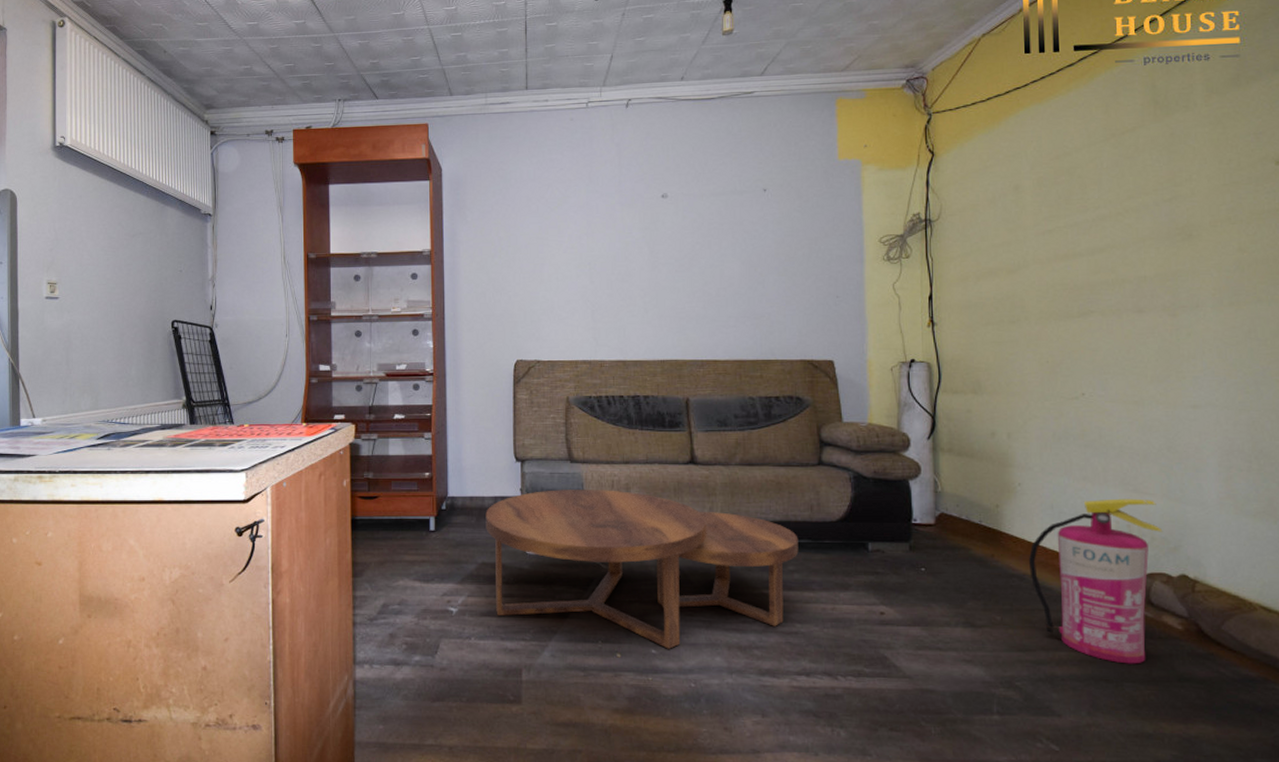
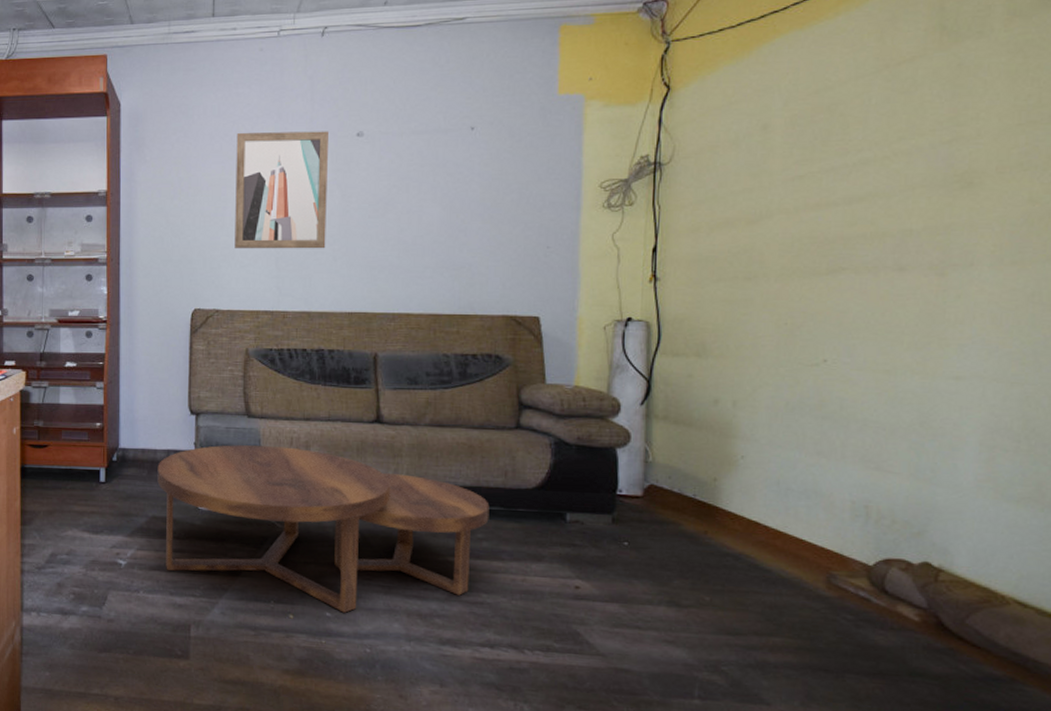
wall art: none [551,193,637,303] -> present [235,131,328,249]
fire extinguisher: present [1029,498,1163,664] -> none [747,476,906,655]

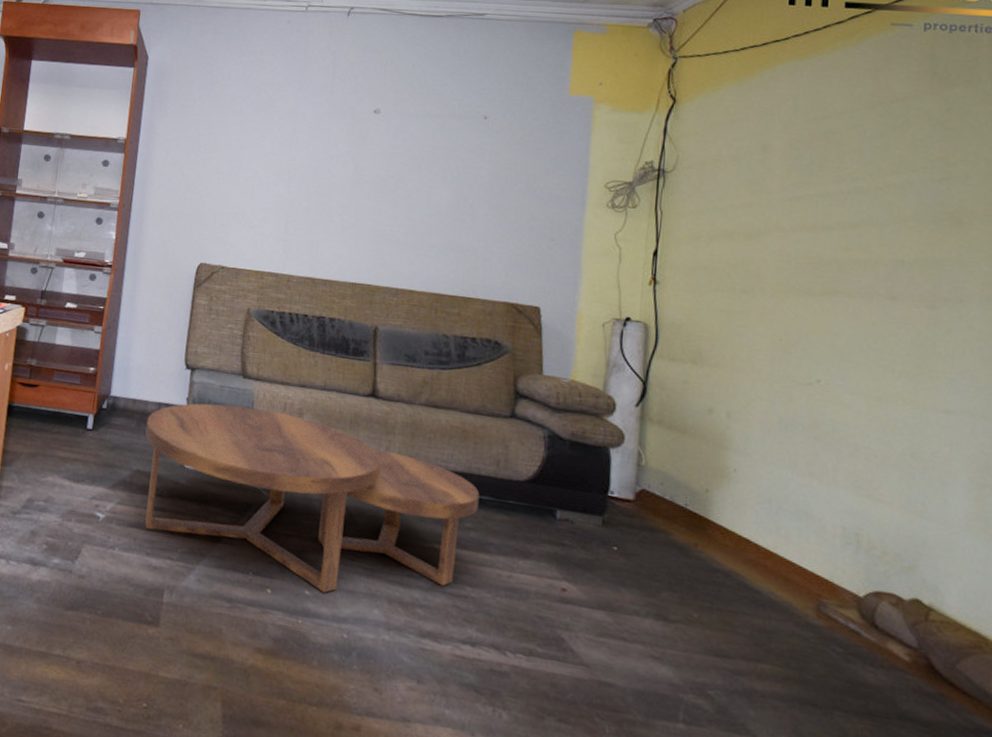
wall art: present [235,131,328,249] -> none [246,98,347,218]

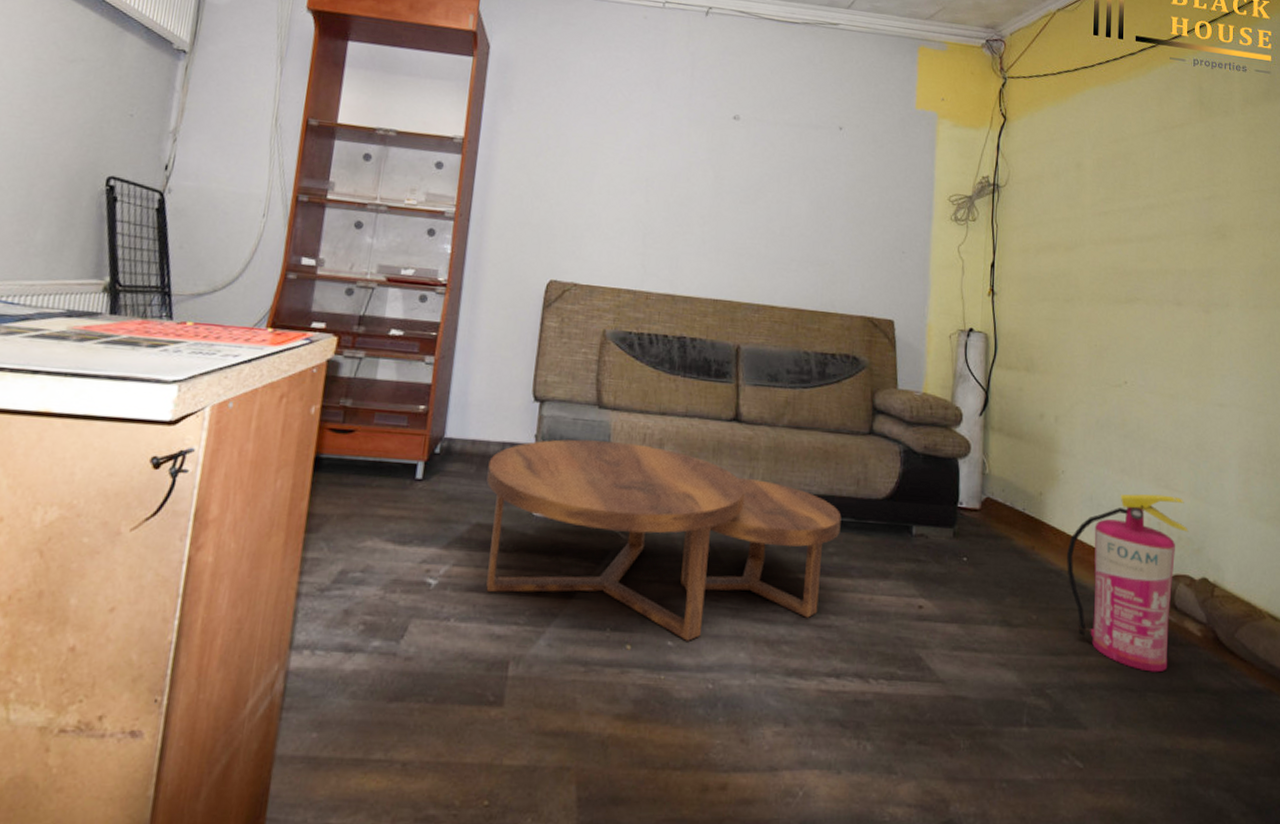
fire extinguisher: none [736,499,897,693] -> present [1067,494,1189,673]

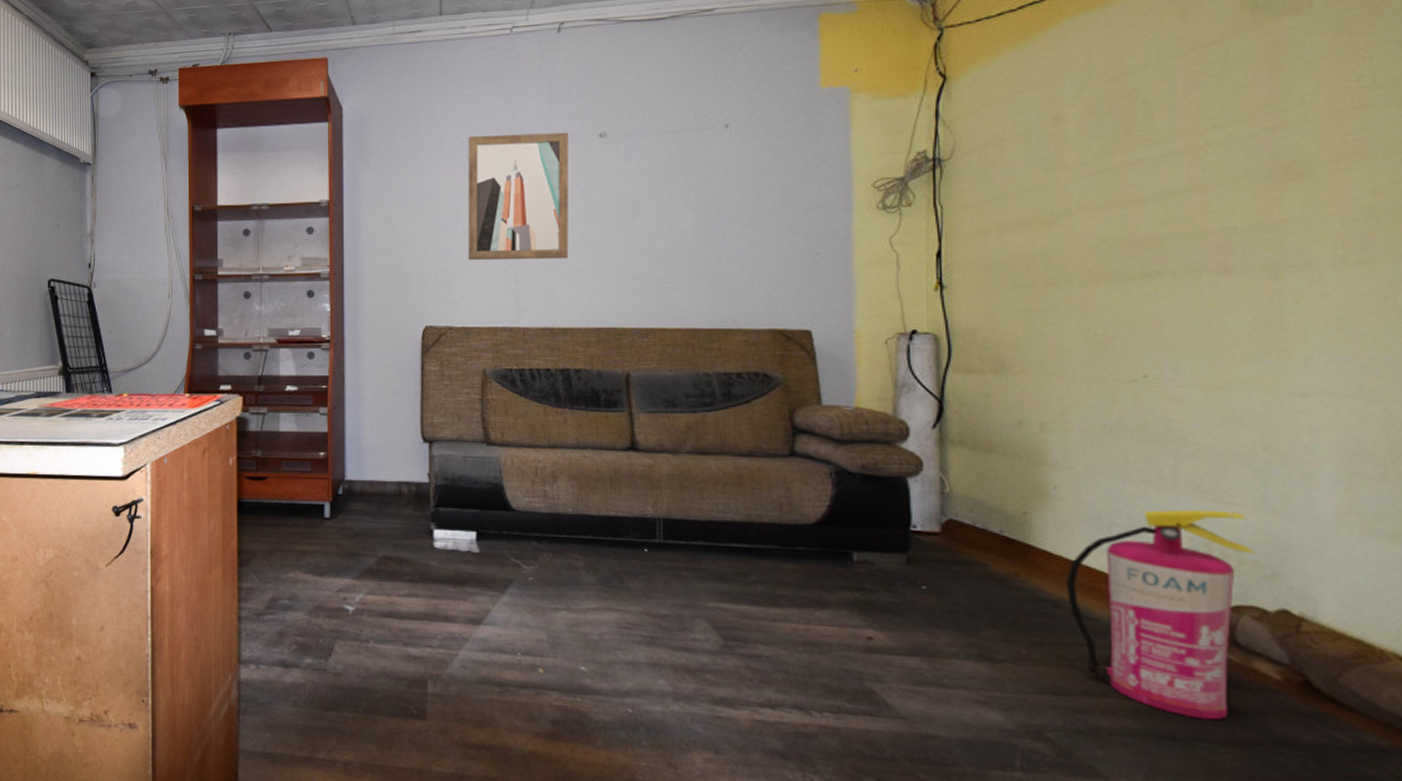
coffee table: present [486,439,842,641] -> none [388,476,764,667]
wall art: none [600,97,706,230] -> present [468,132,569,261]

